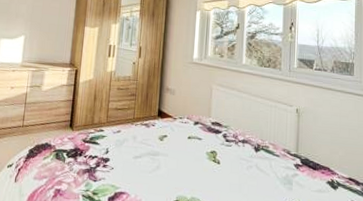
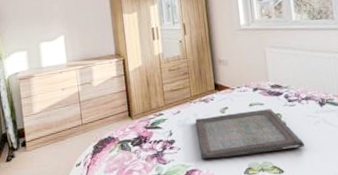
serving tray: none [132,141,235,190] -> present [195,109,305,159]

